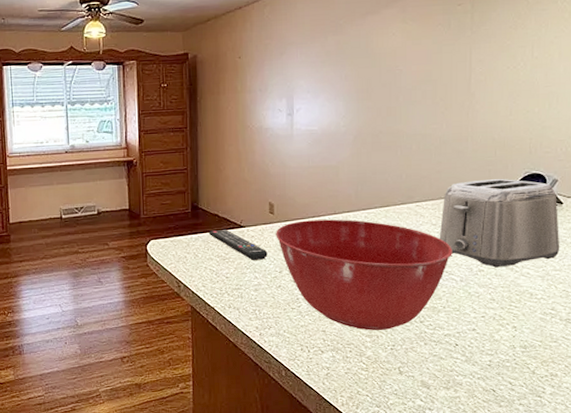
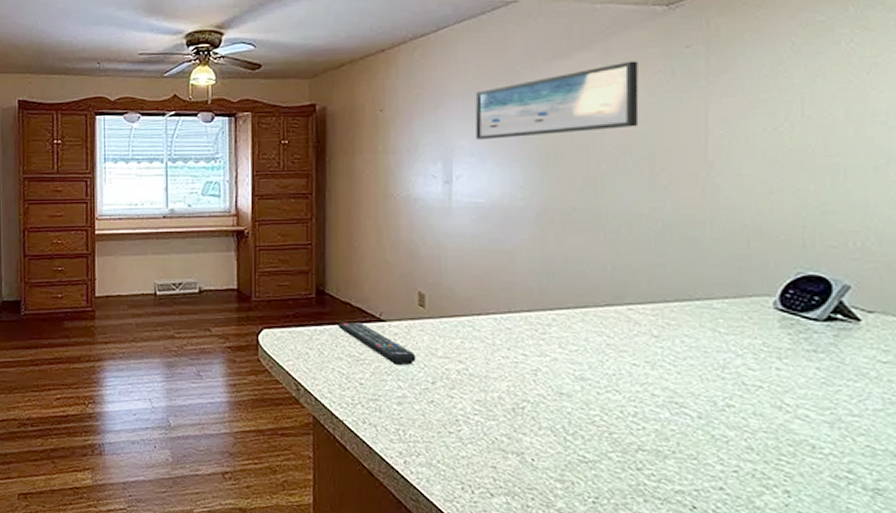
mixing bowl: present [276,219,452,330] -> none [427,318,685,475]
wall art: none [310,16,426,80] -> present [475,61,639,140]
toaster: present [439,178,560,268] -> none [663,279,859,404]

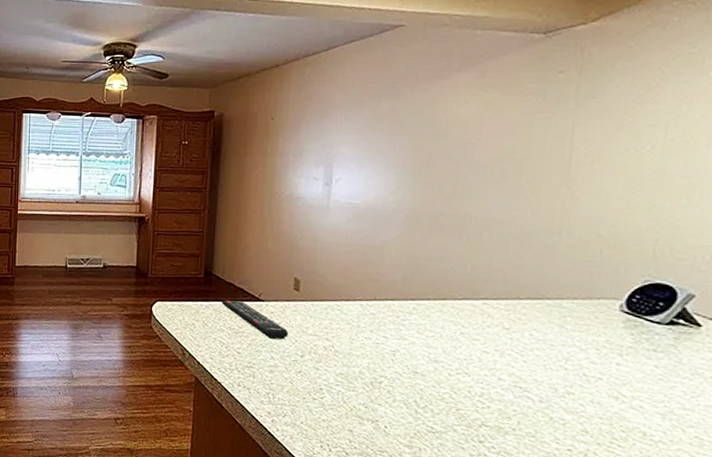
wall art: present [475,61,639,140] -> none [356,83,512,148]

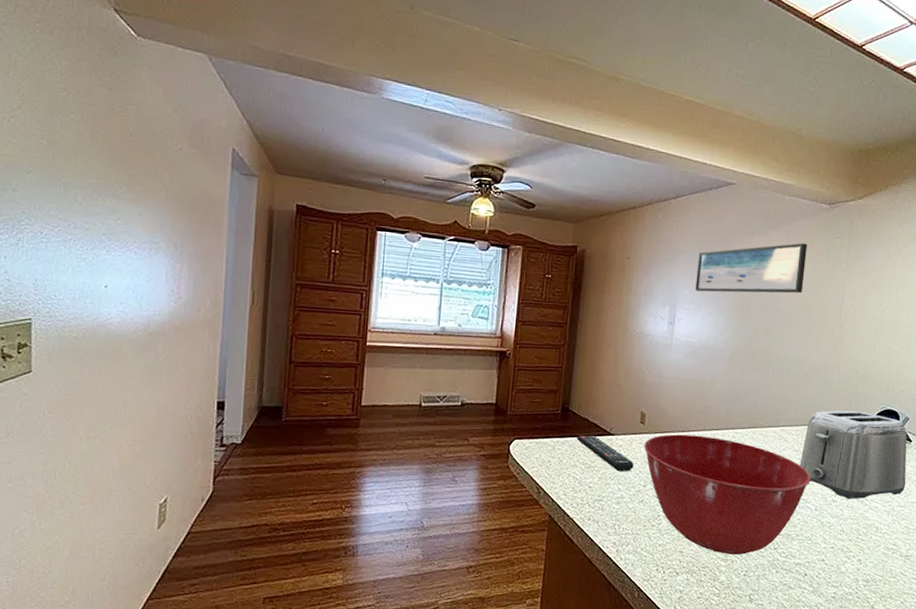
mixing bowl: none [300,302,531,444] -> present [644,434,811,555]
wall art: none [356,83,512,148] -> present [695,243,808,294]
toaster: none [512,282,694,394] -> present [799,410,907,499]

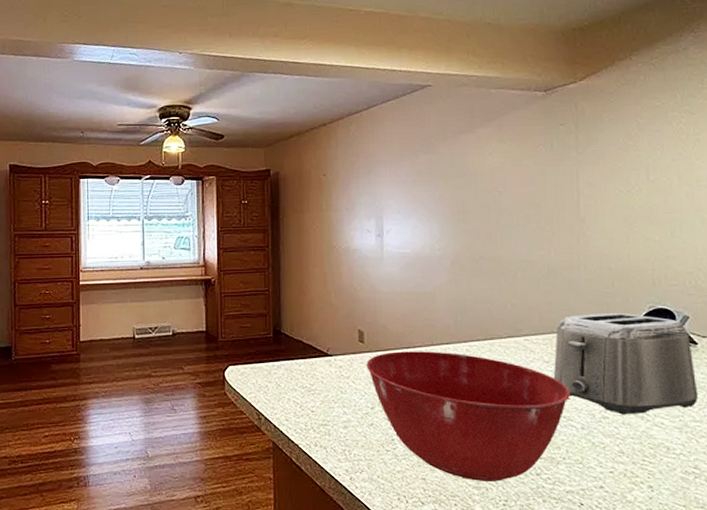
remote control: present [576,435,634,472] -> none [292,358,358,394]
wall art: present [695,243,808,294] -> none [400,135,528,200]

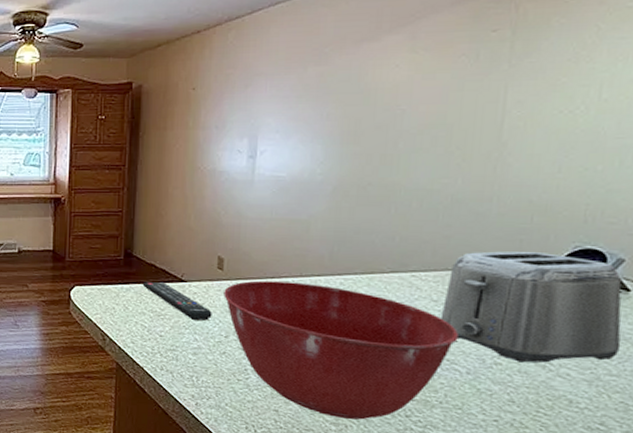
remote control: none [292,358,358,394] -> present [142,282,212,321]

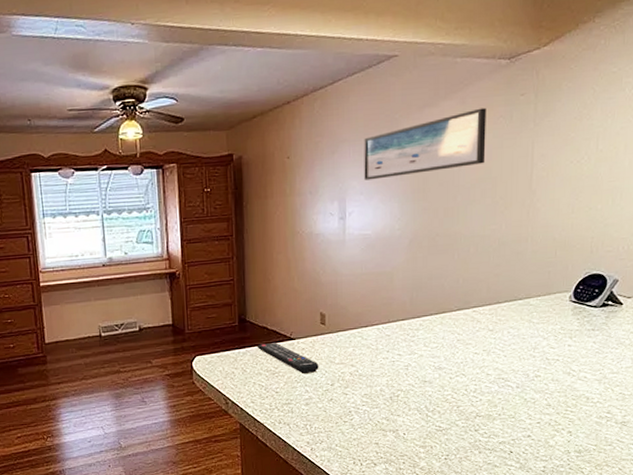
mixing bowl: present [224,280,459,420] -> none [327,328,509,441]
wall art: none [282,44,444,118] -> present [364,107,487,181]
toaster: present [440,251,622,363] -> none [495,280,618,373]

